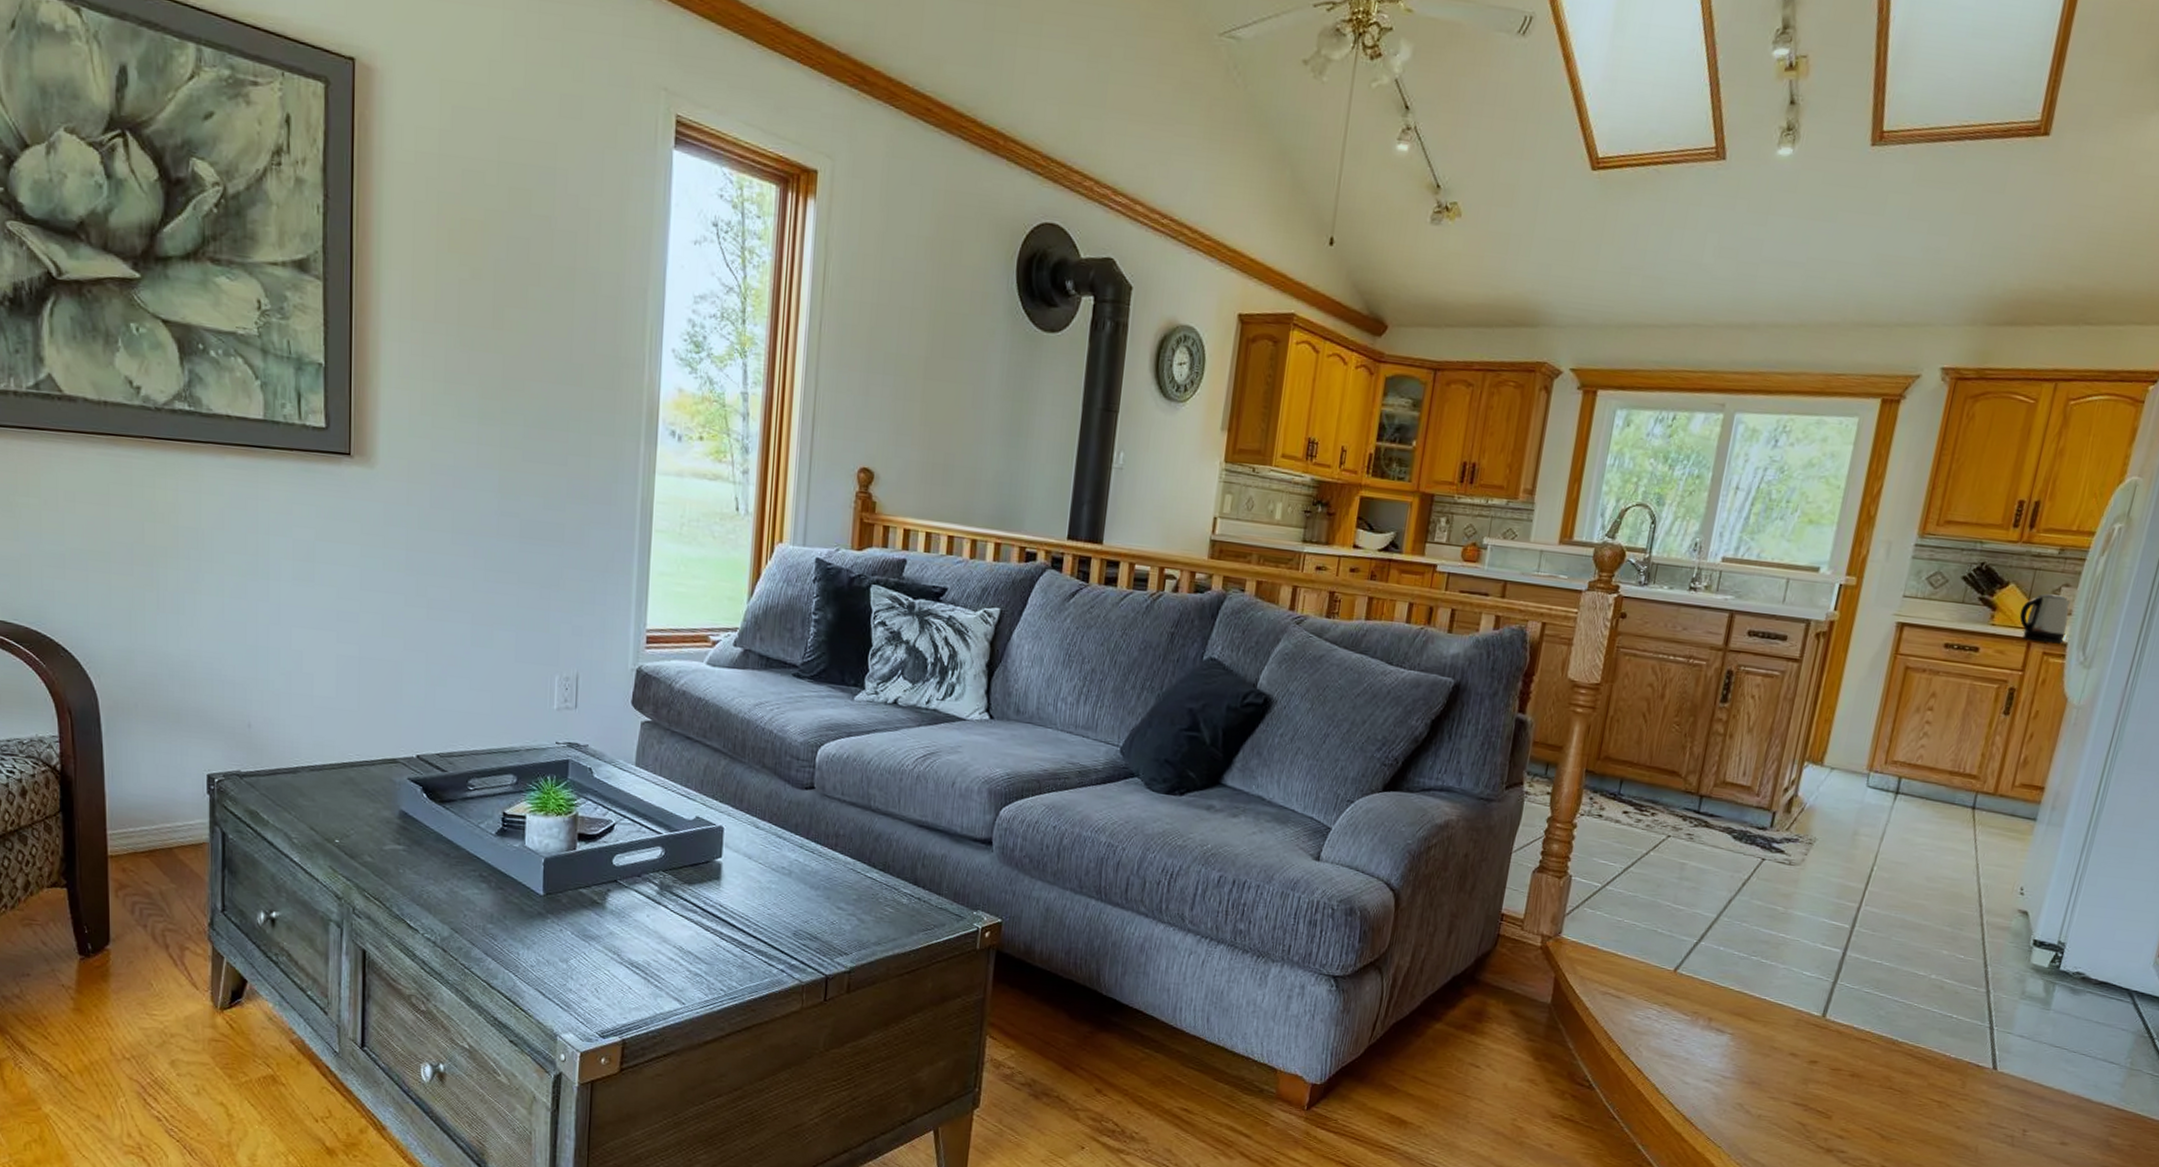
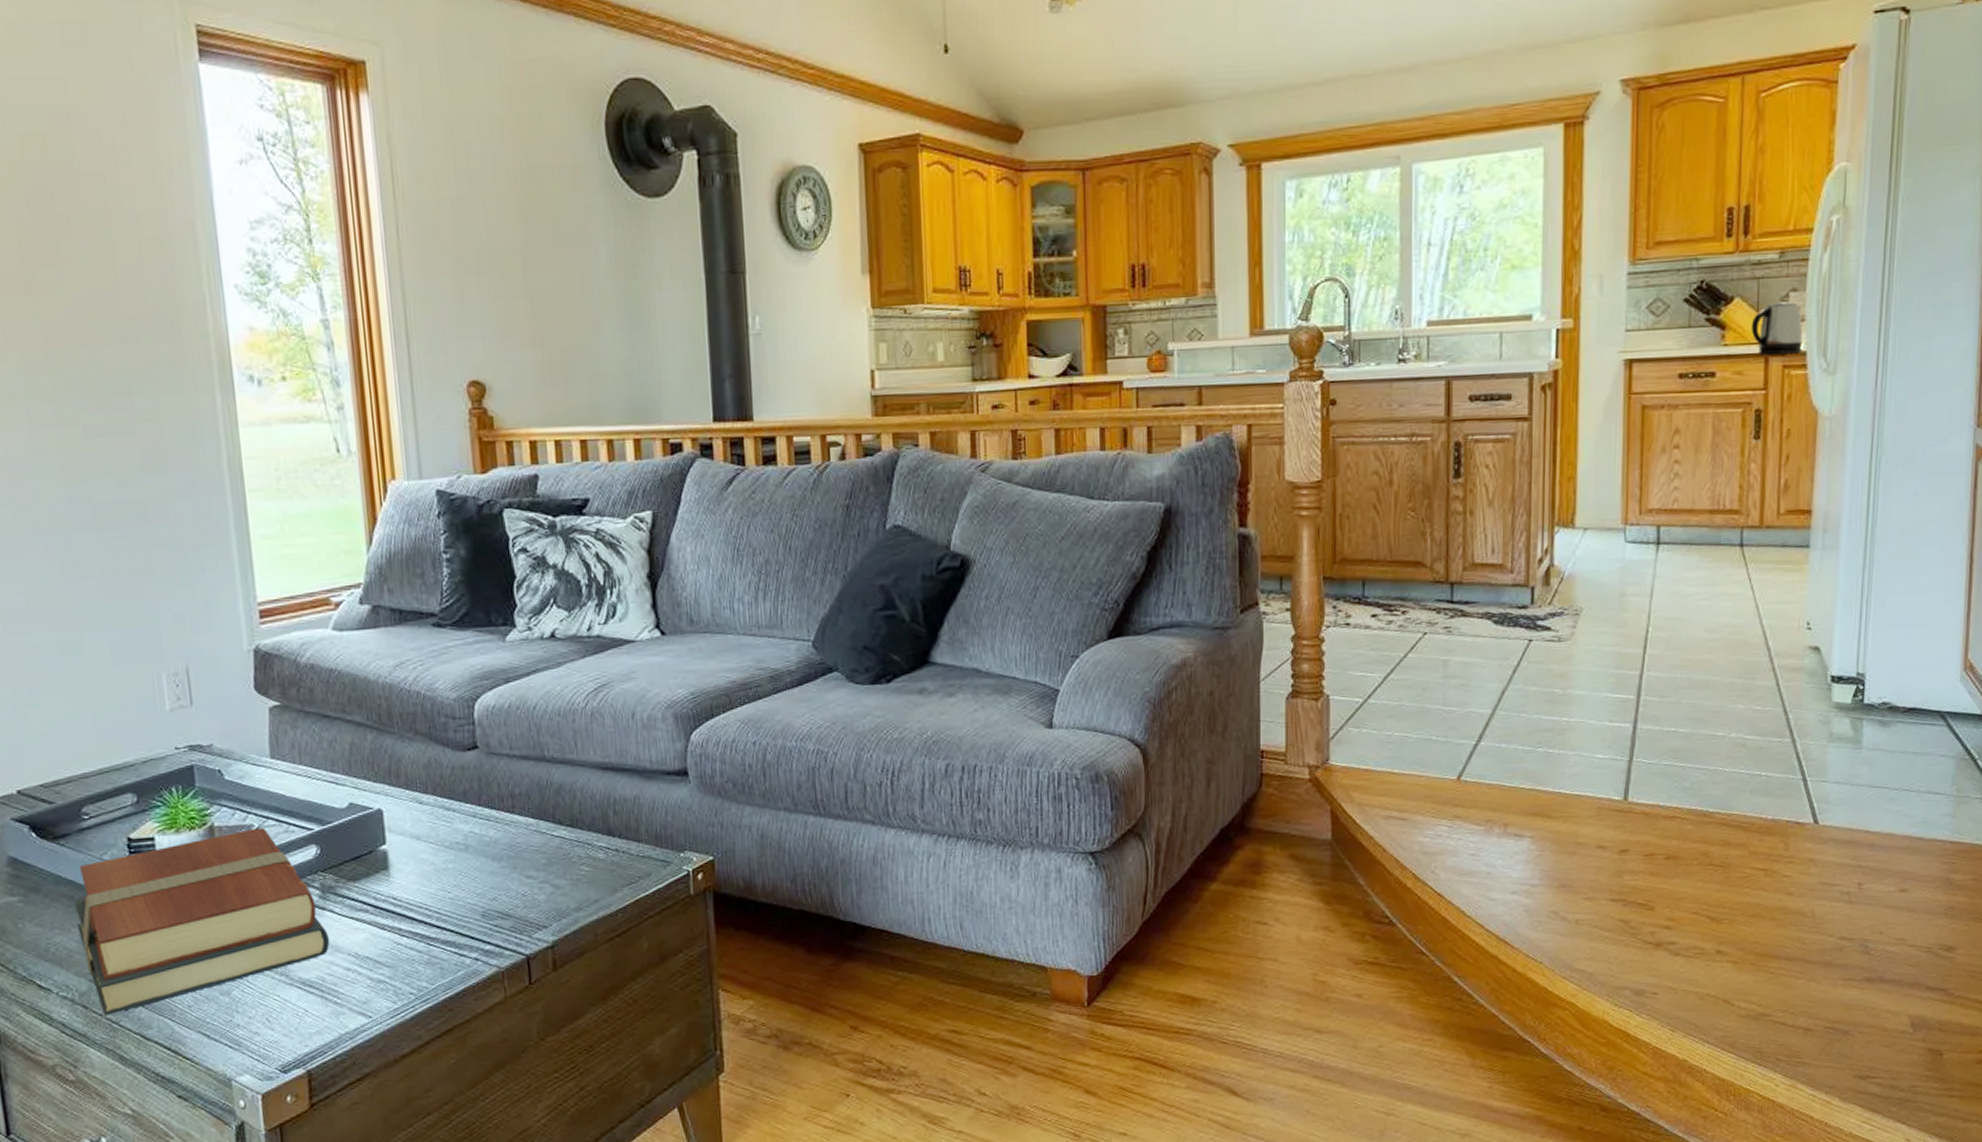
books: none [448,823,660,961] -> present [73,828,330,1016]

